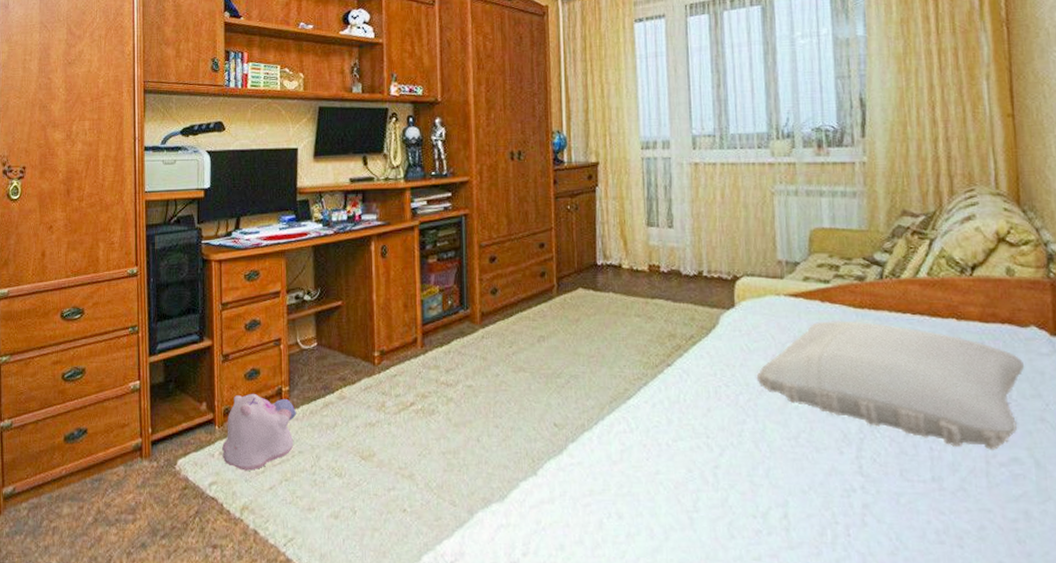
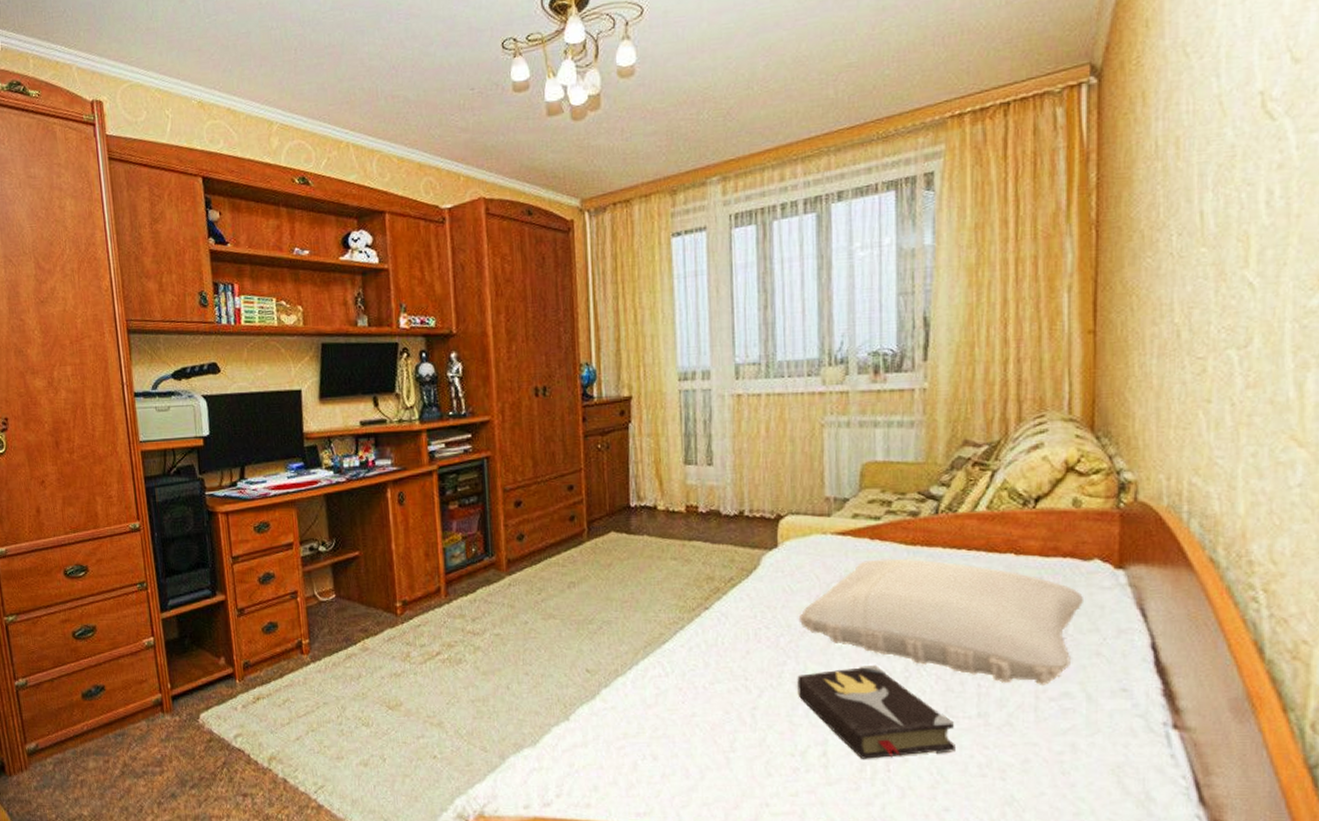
plush toy: present [222,393,297,471] -> none [244,646,319,722]
hardback book: none [757,425,913,523] -> present [797,664,955,759]

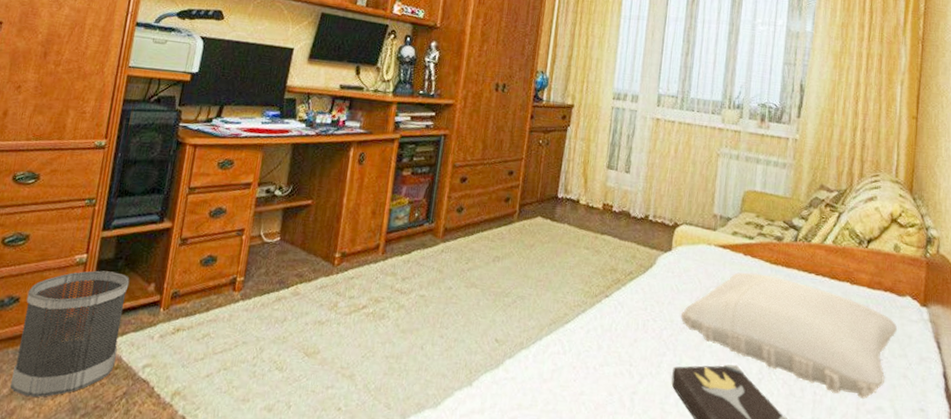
wastebasket: none [110,651,208,775] -> present [10,270,130,398]

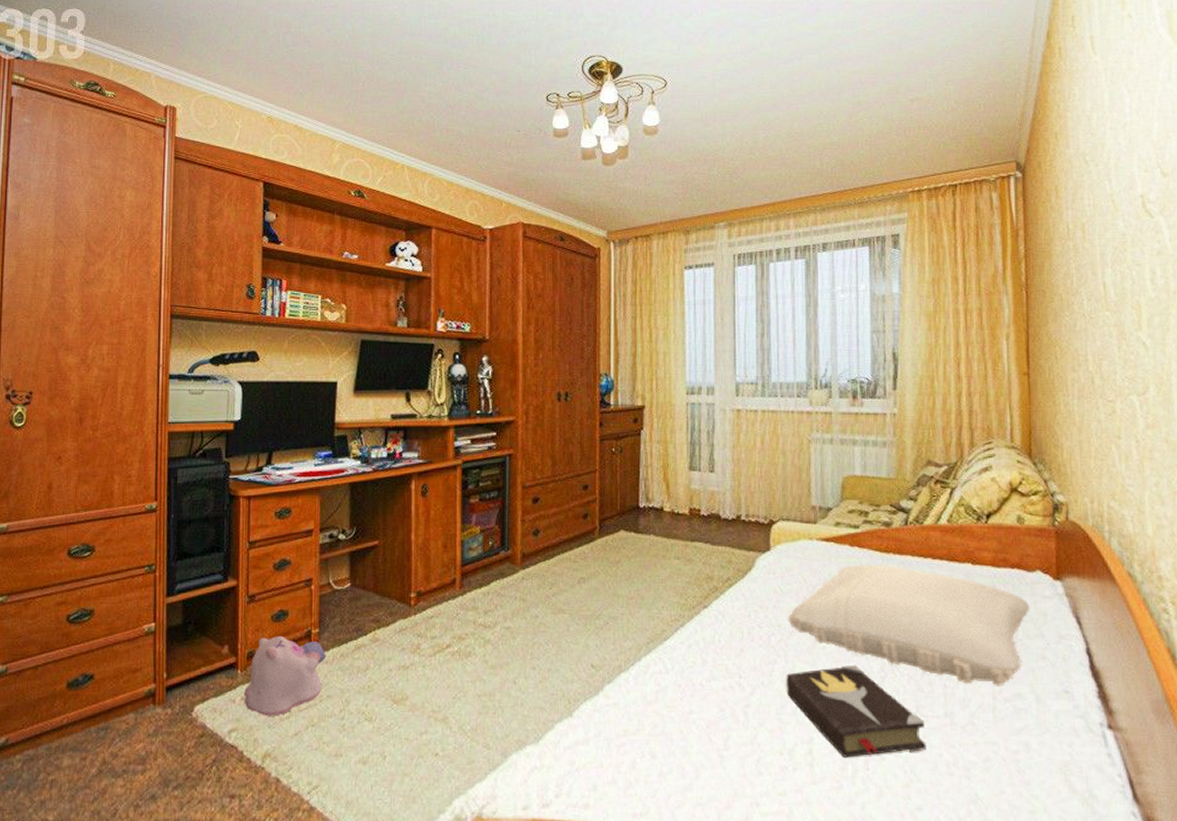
wastebasket: present [10,270,130,398] -> none [98,638,202,774]
plush toy: none [162,279,248,357] -> present [244,635,327,716]

